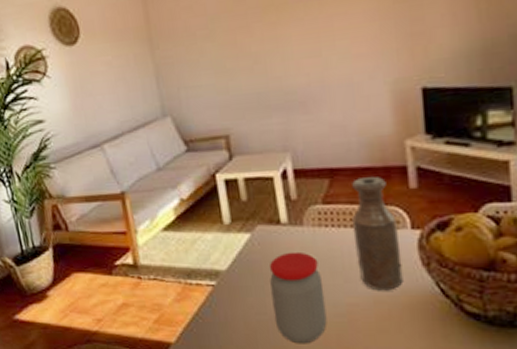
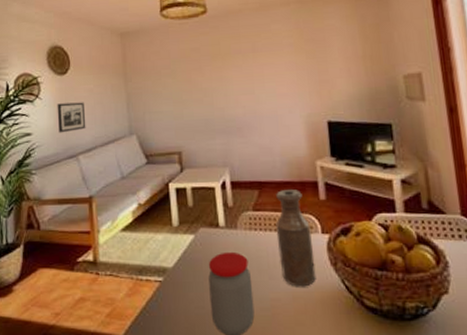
picture frame: none [69,78,108,119] -> present [57,102,86,133]

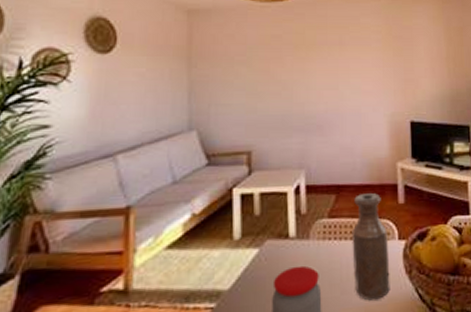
picture frame: present [57,102,86,133] -> none [91,88,132,126]

